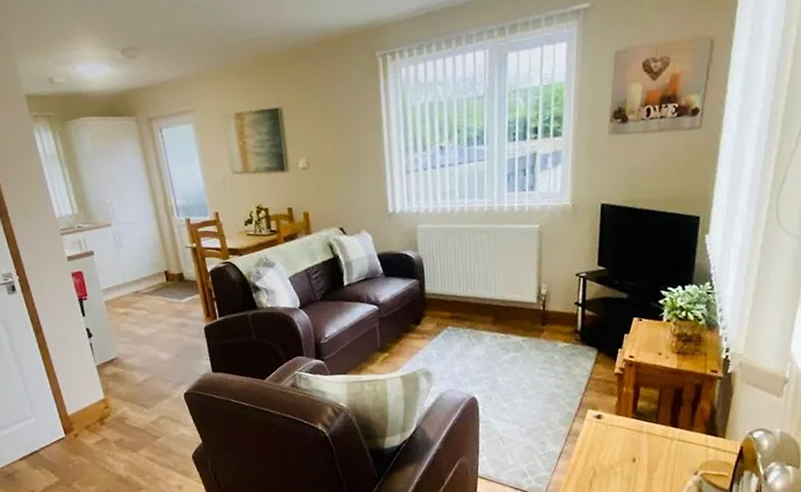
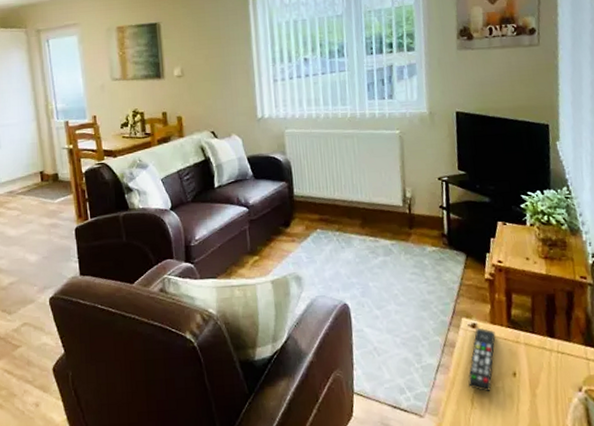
remote control: none [589,418,619,476] -> present [468,327,496,392]

